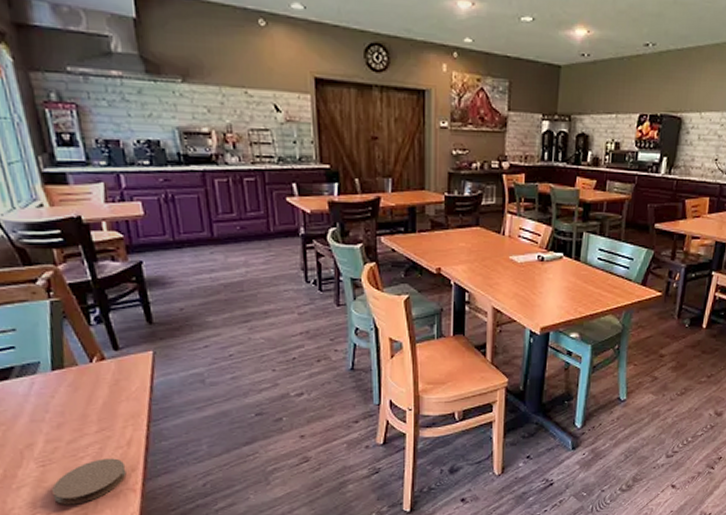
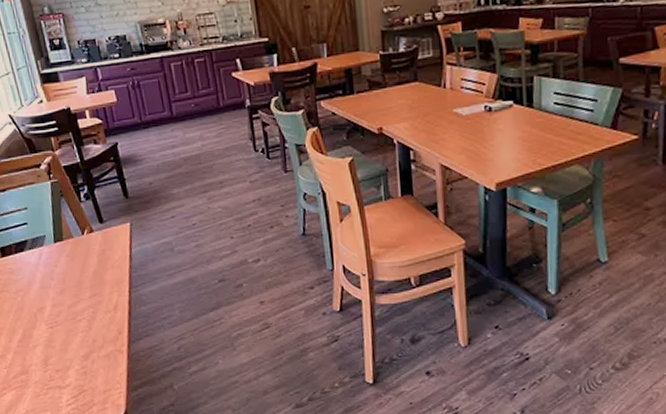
coaster: present [52,458,127,505] -> none [58,321,115,364]

